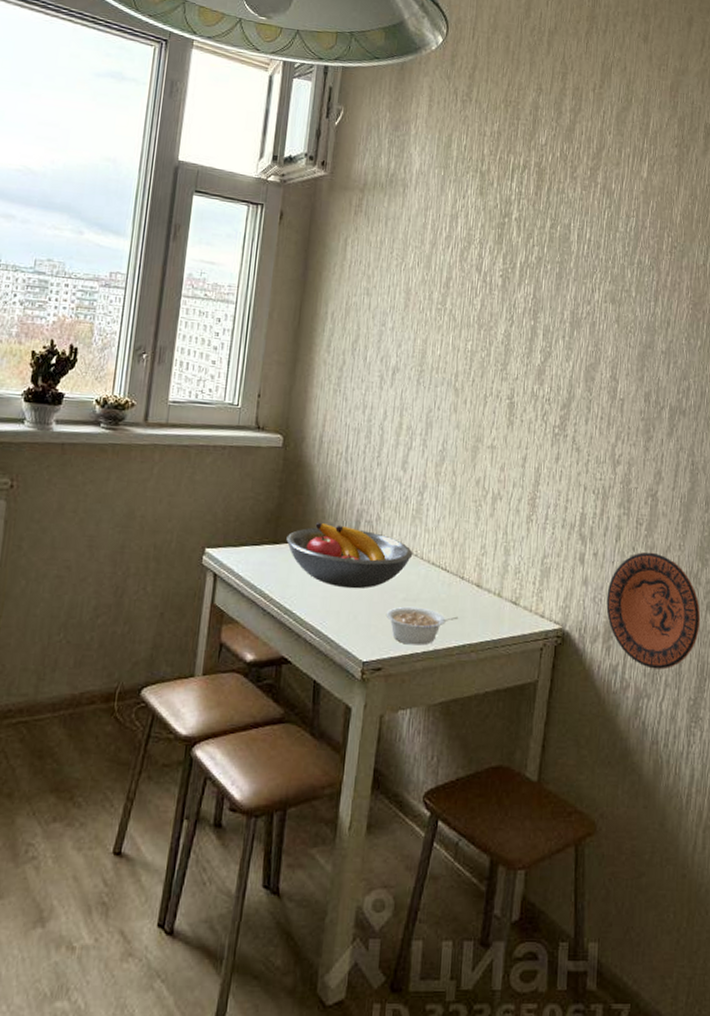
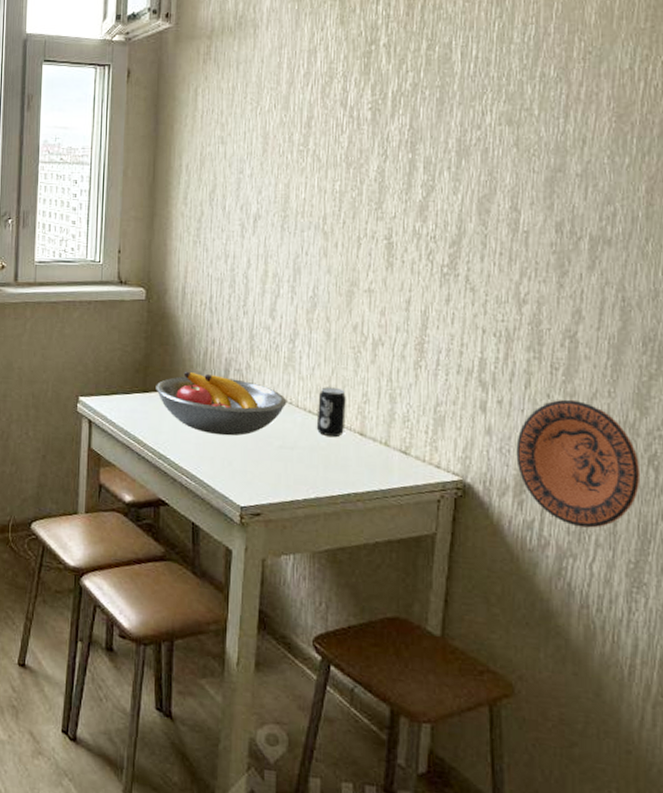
legume: present [387,606,458,646] -> none [263,454,341,493]
beverage can: none [438,539,466,588] -> present [316,387,346,437]

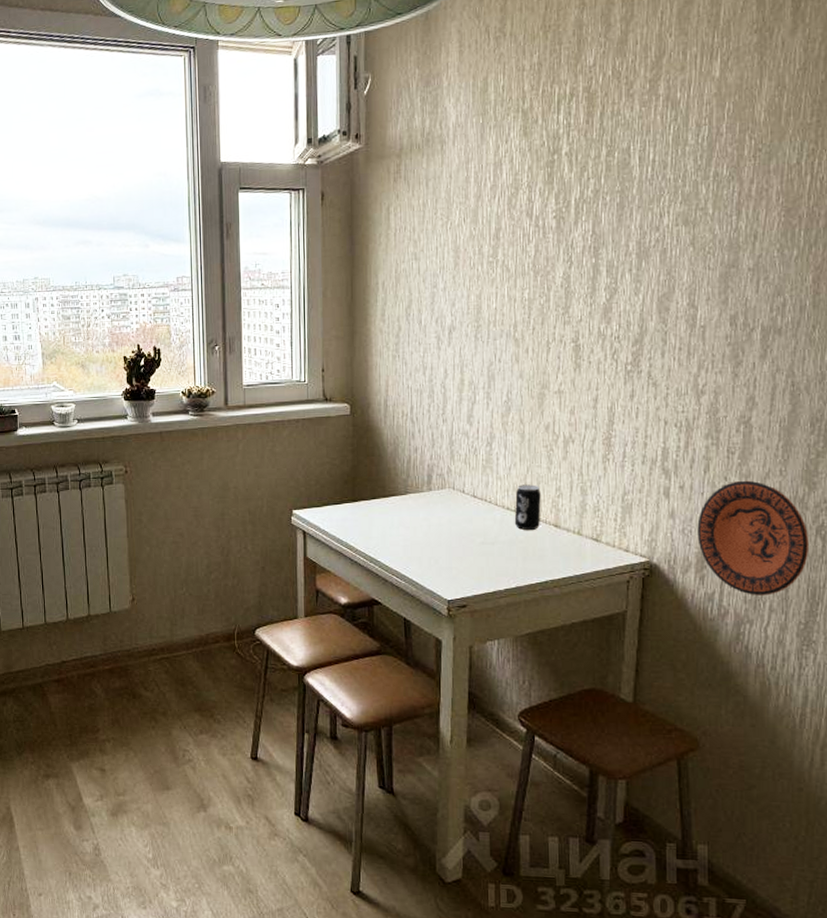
fruit bowl: present [156,371,287,436] -> none [364,479,487,537]

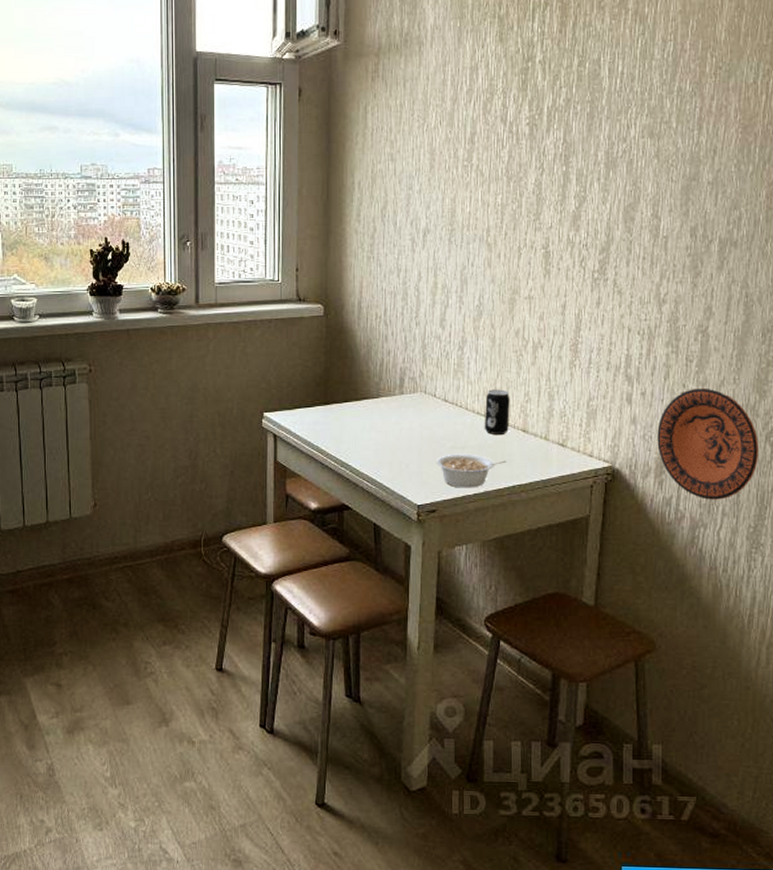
legume: none [467,549,538,584] -> present [437,454,506,488]

